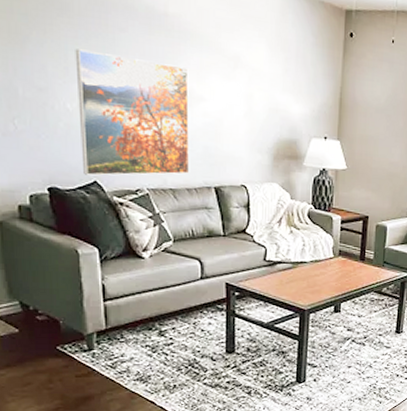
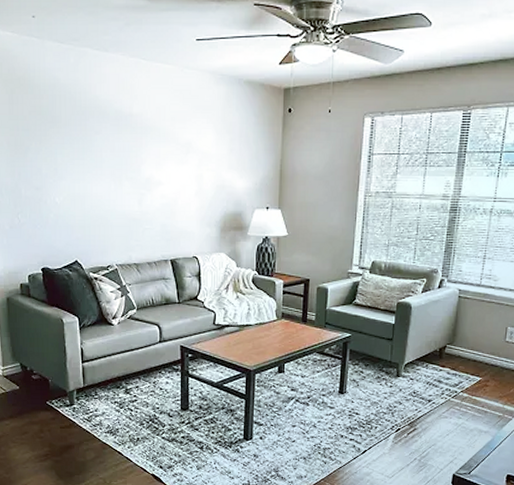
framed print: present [75,48,190,176] -> none [62,152,150,256]

